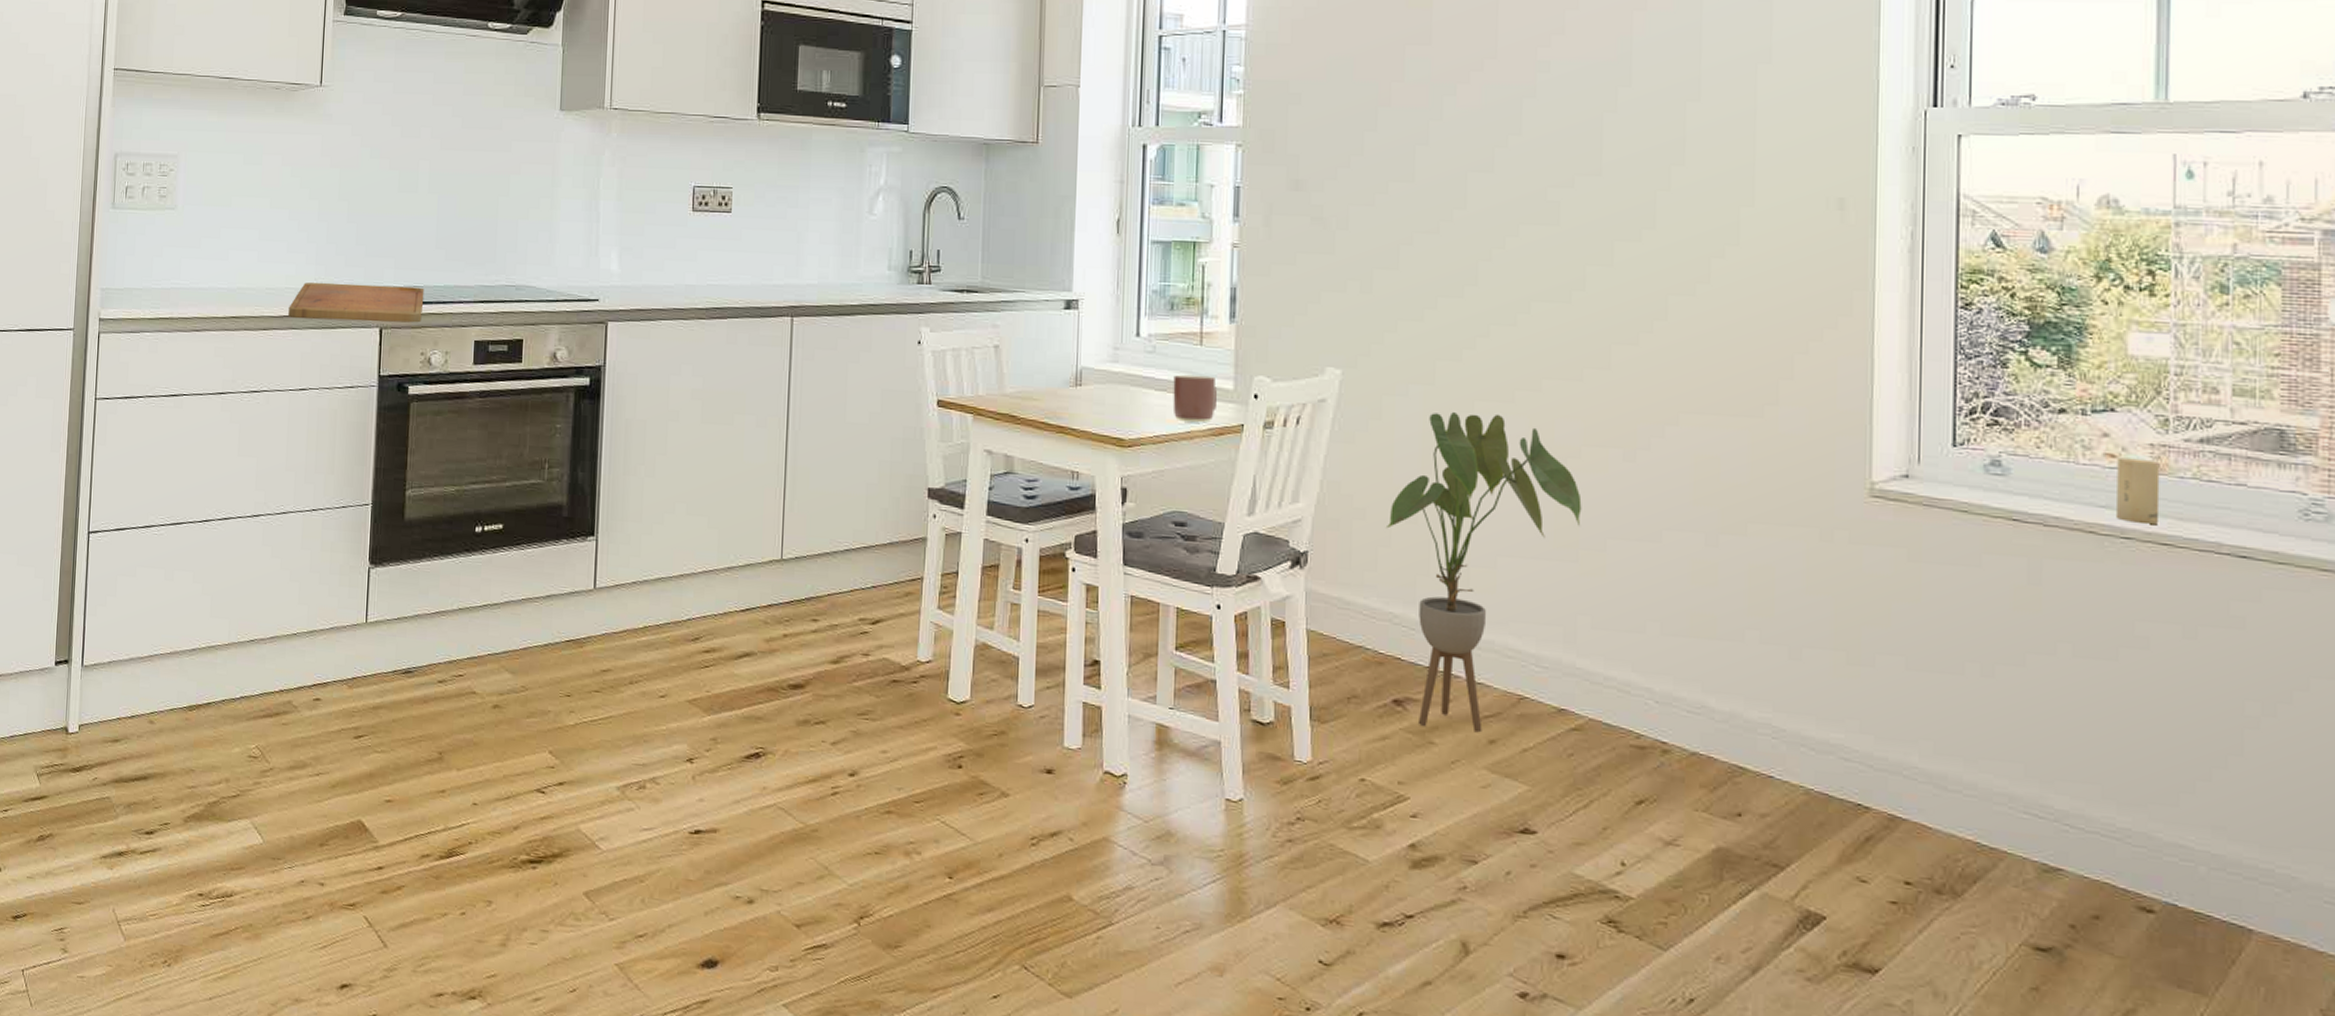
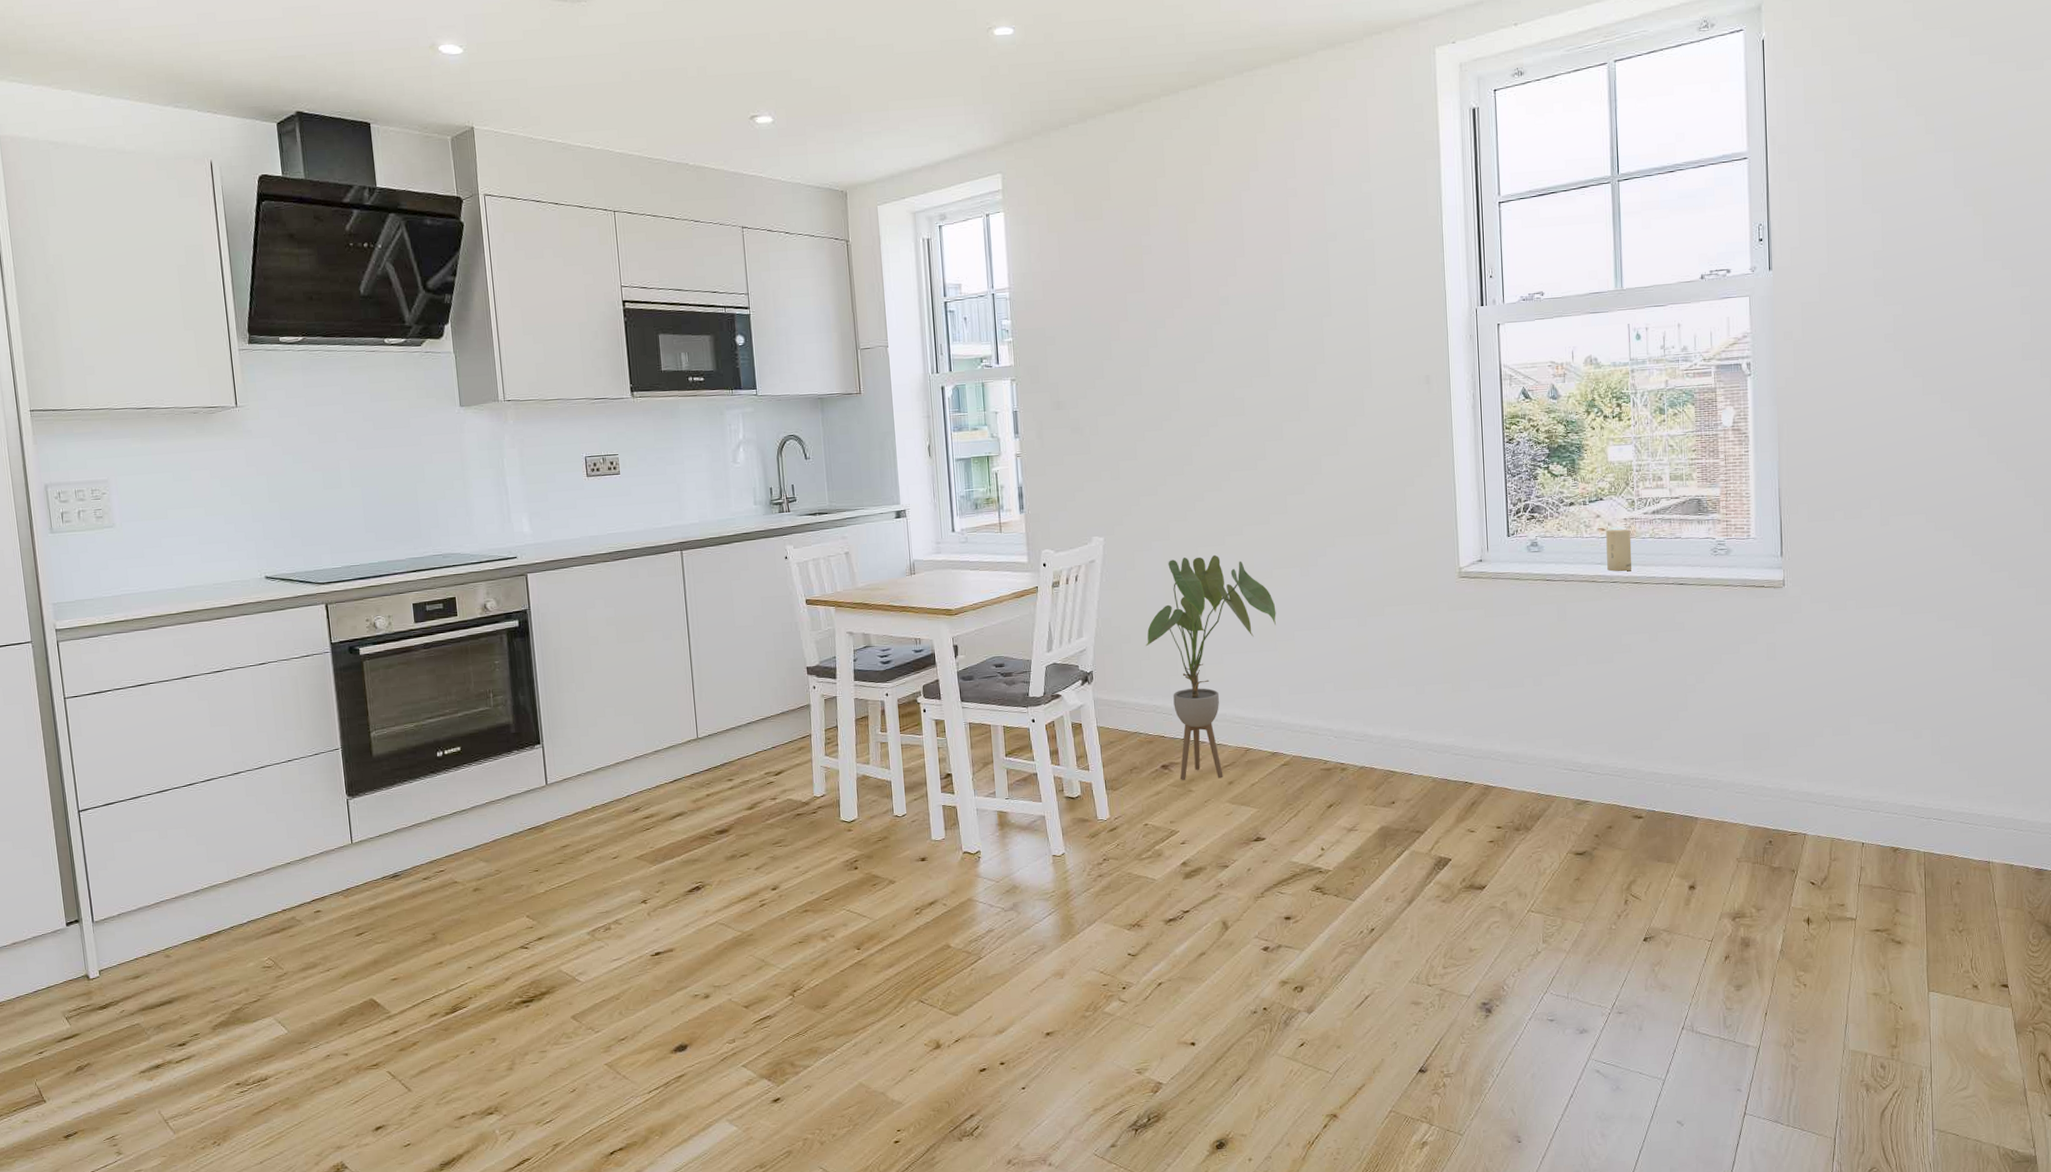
cutting board: present [288,282,425,323] -> none [237,566,363,606]
mug: present [1172,374,1217,423] -> none [983,554,1017,591]

